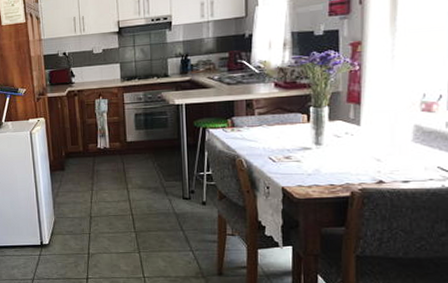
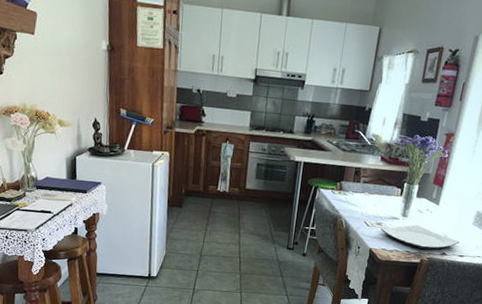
plate: none [291,152,401,179] -> present [380,224,461,249]

